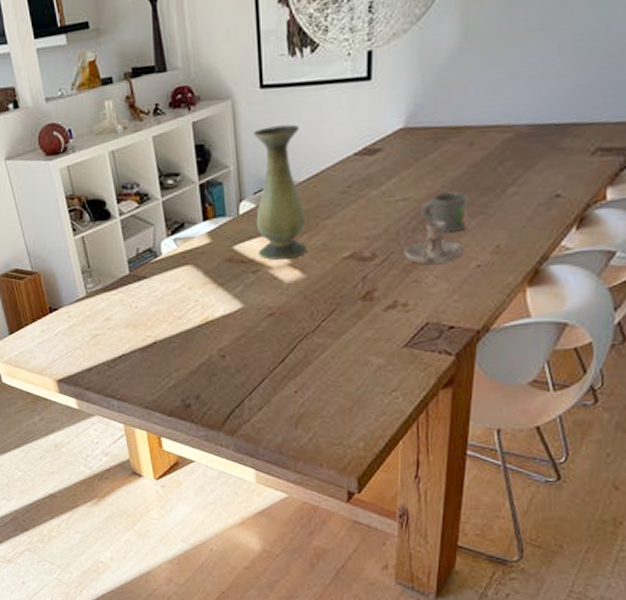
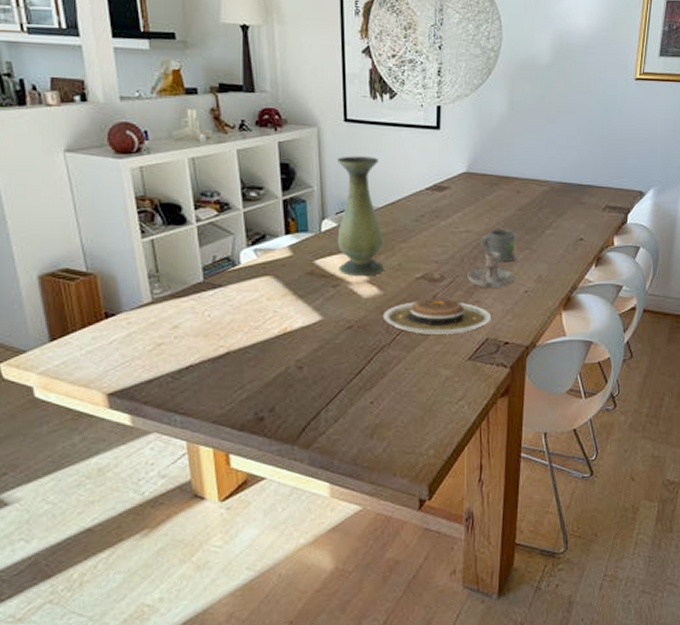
plate: none [306,279,432,320] -> present [382,299,491,334]

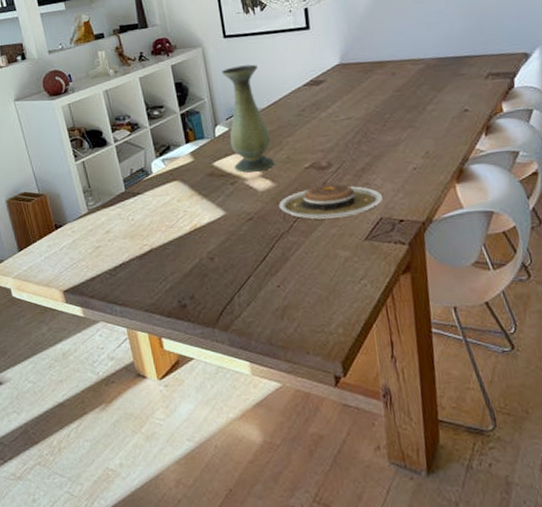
candle holder: present [467,252,516,289] -> none [353,134,403,171]
mug: present [481,230,516,263] -> none [362,111,400,144]

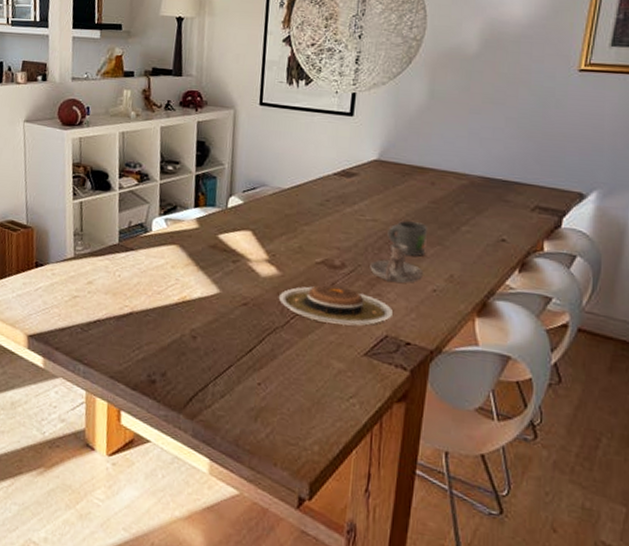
vase: present [221,64,274,173] -> none [240,137,289,256]
candle holder: none [353,134,403,171] -> present [370,243,424,283]
mug: none [362,111,400,144] -> present [387,221,427,257]

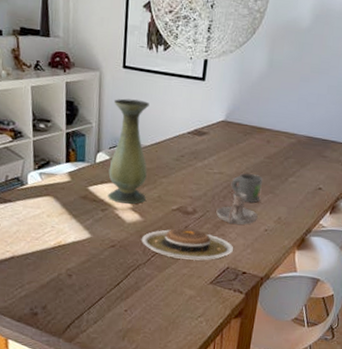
vase: none [240,137,289,256] -> present [107,98,149,204]

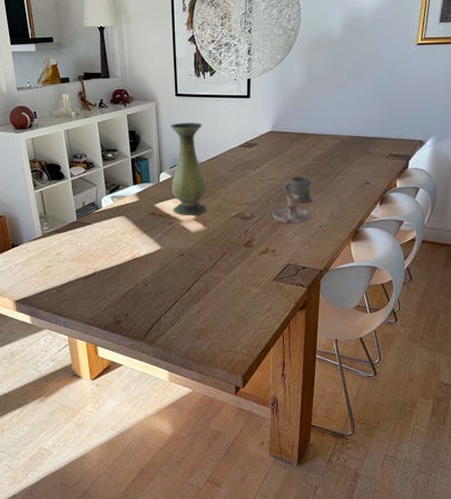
plate: present [141,228,233,261] -> none [206,232,291,260]

